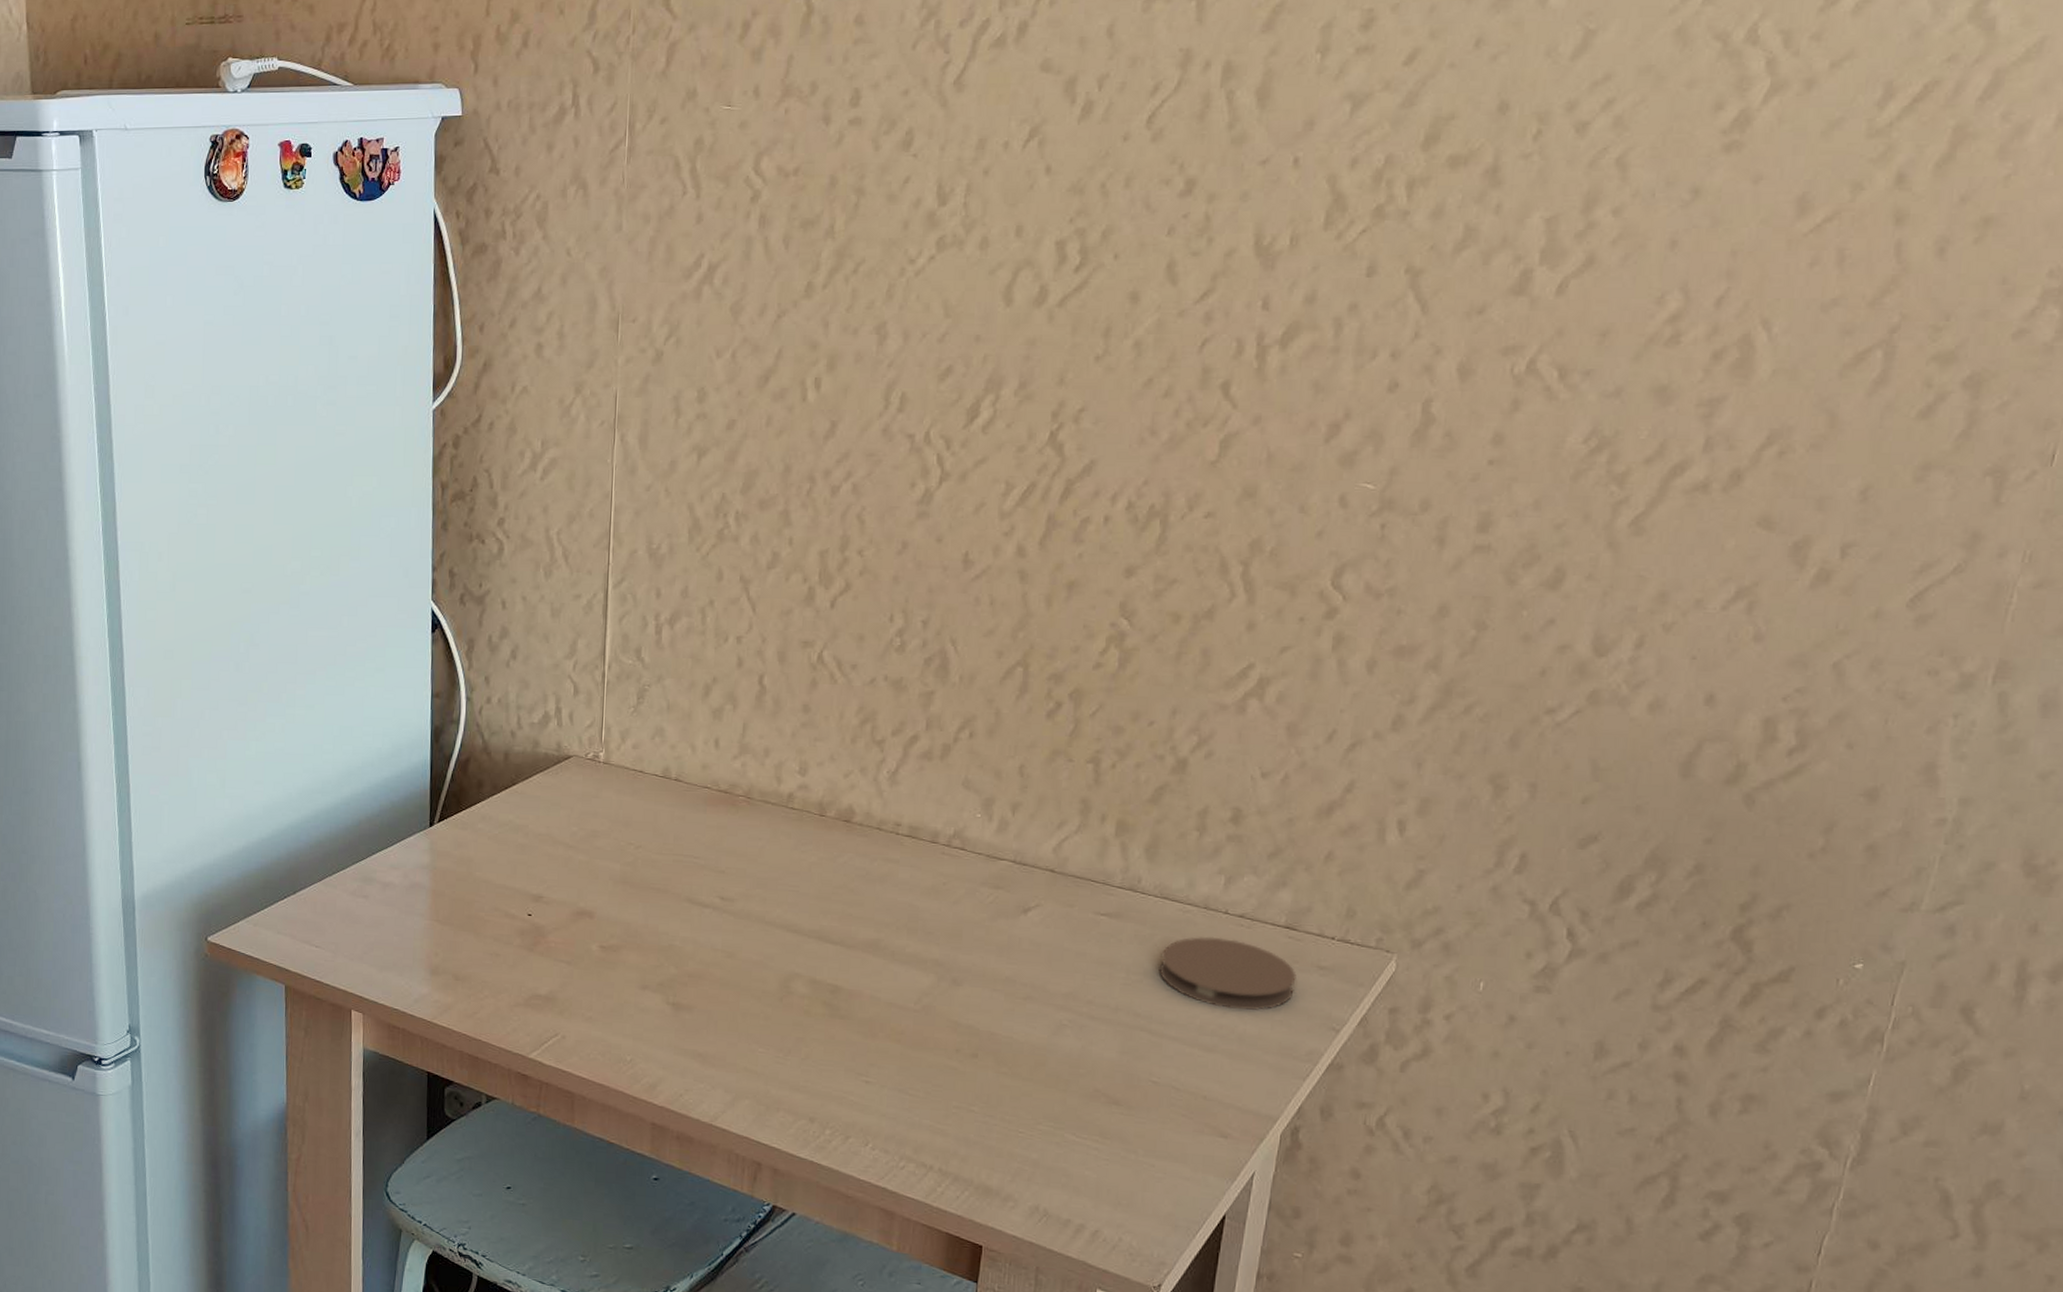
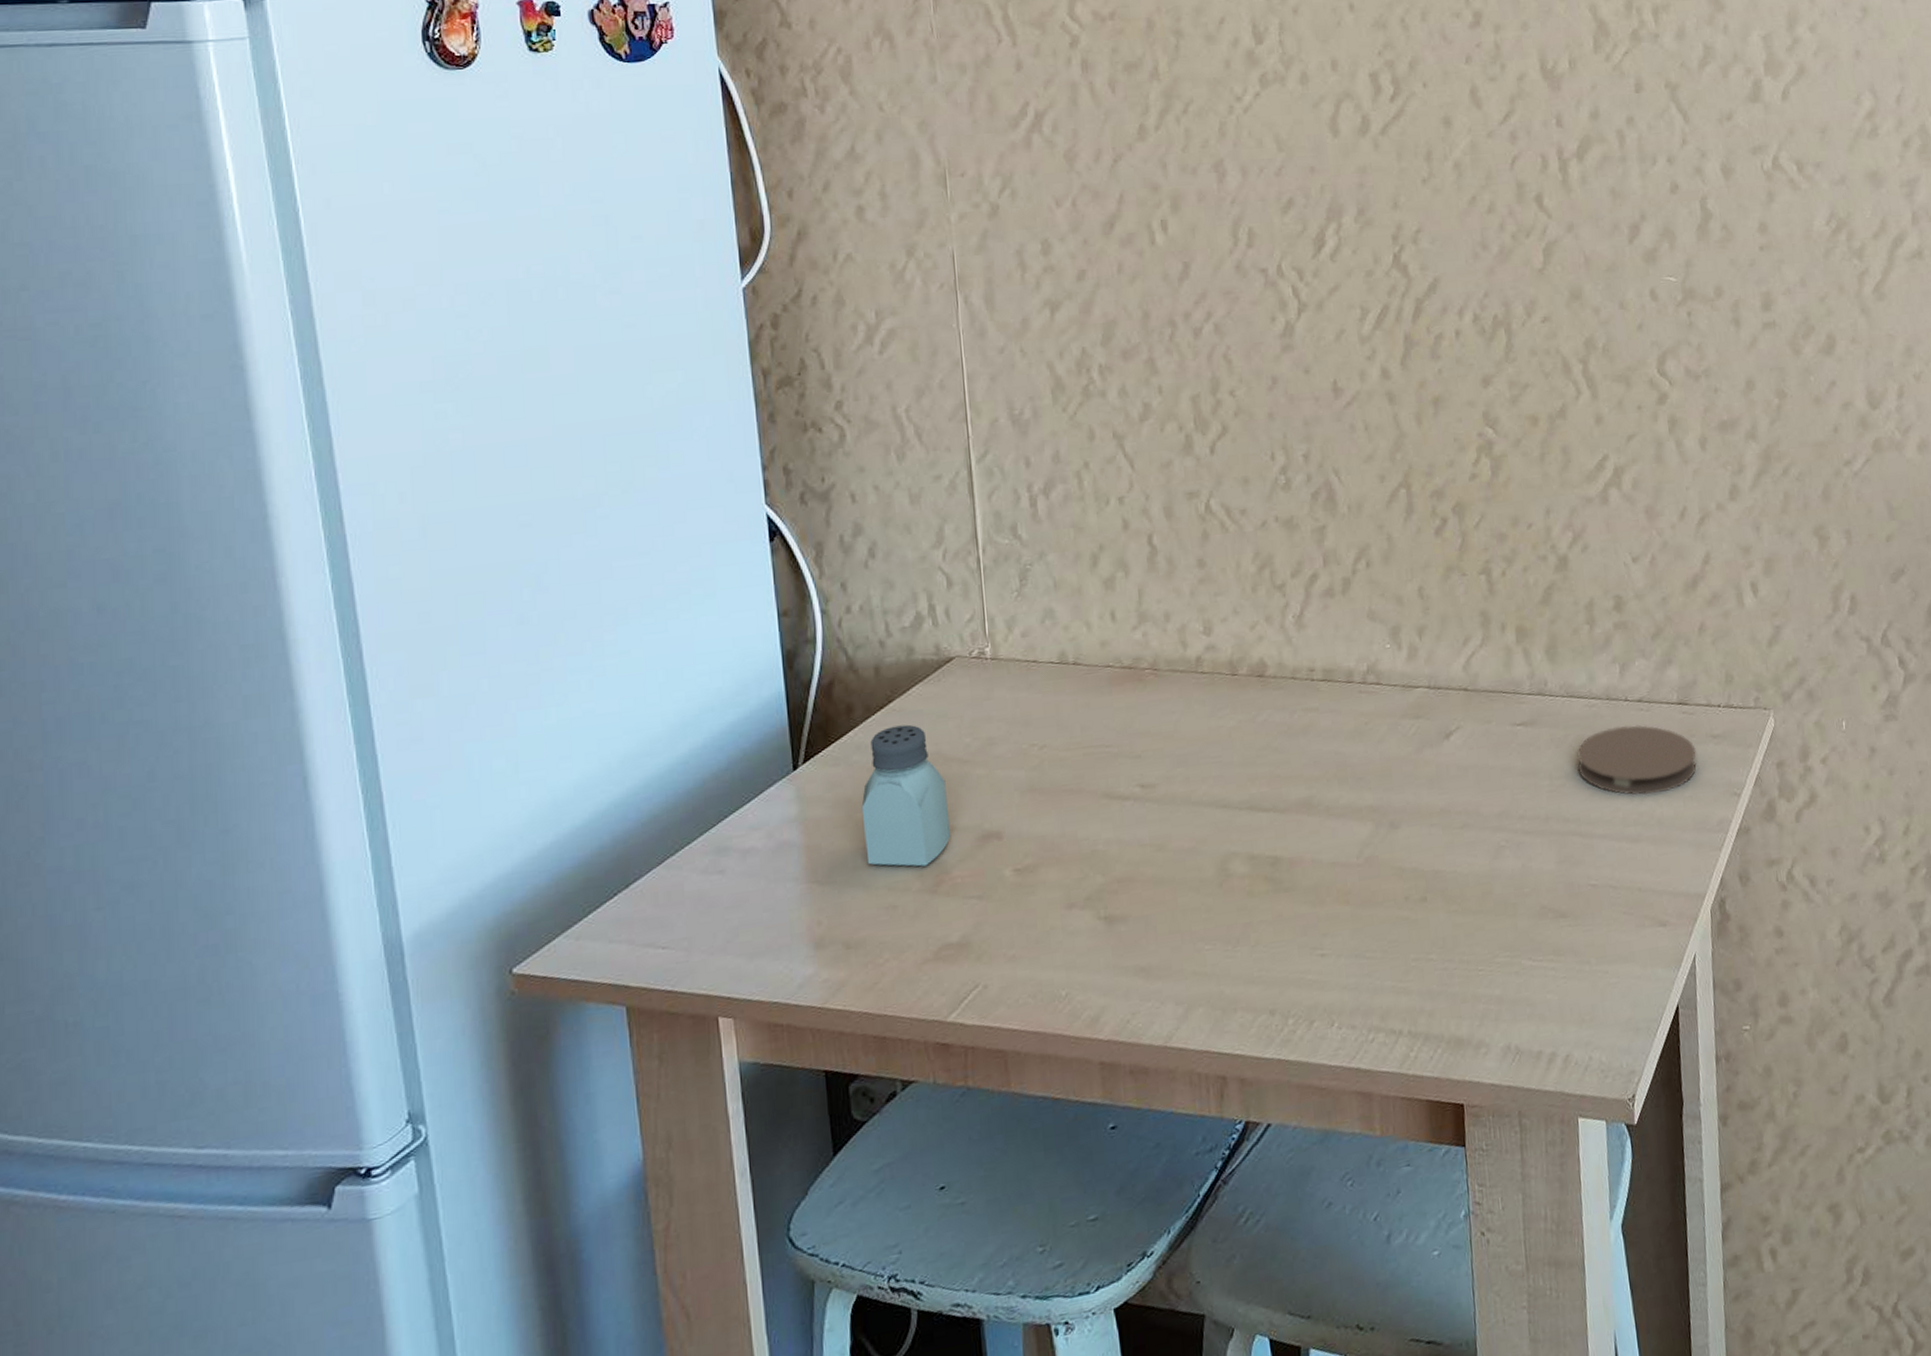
saltshaker: none [480,805,552,927] -> present [861,724,951,867]

